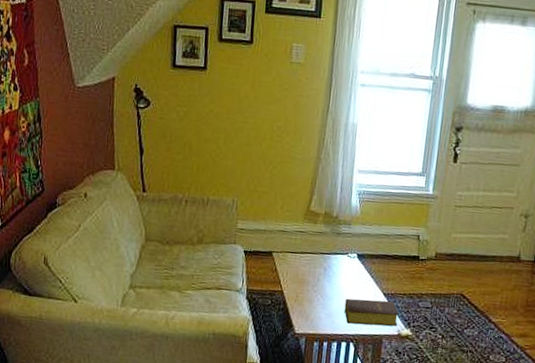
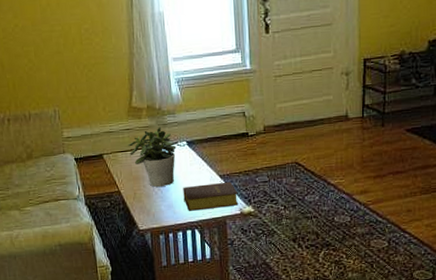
potted plant: none [299,235,346,295] -> present [128,127,177,188]

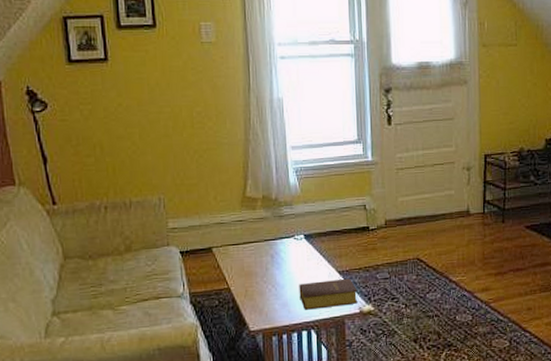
potted plant: present [128,127,177,188] -> none [240,218,293,284]

